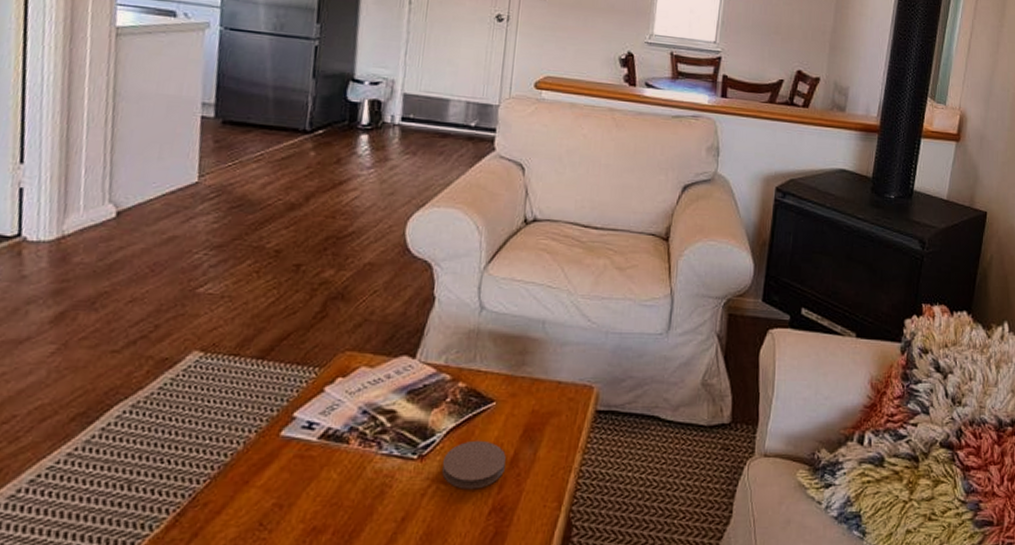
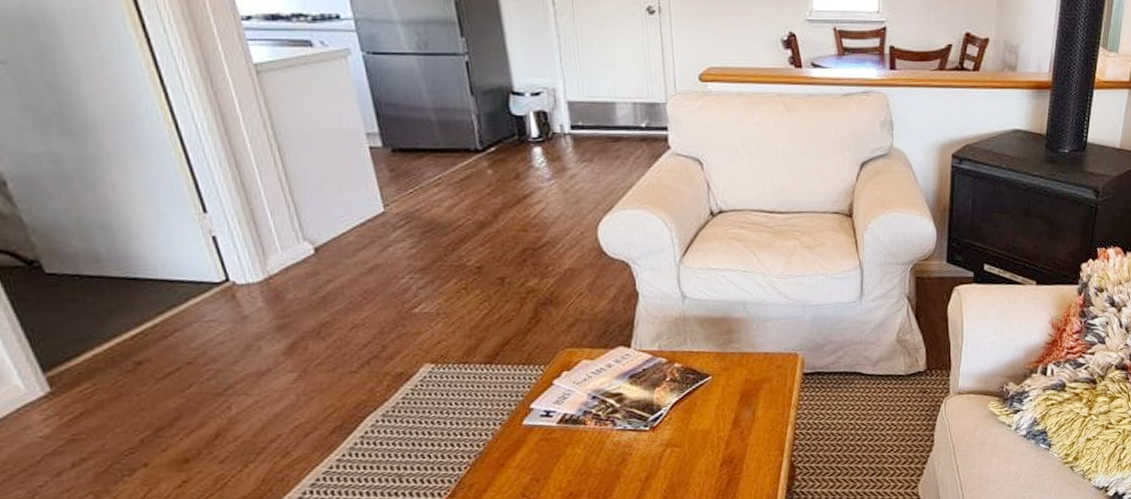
coaster: present [442,440,506,489] -> none [673,409,729,450]

